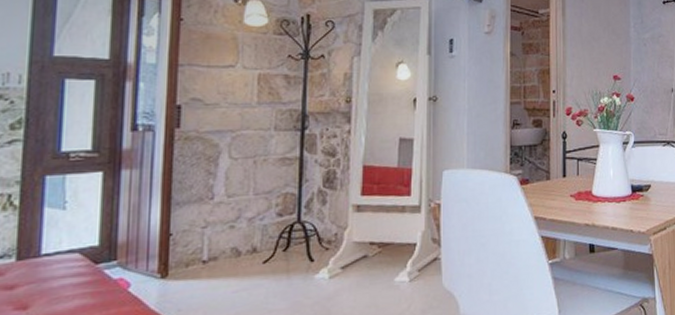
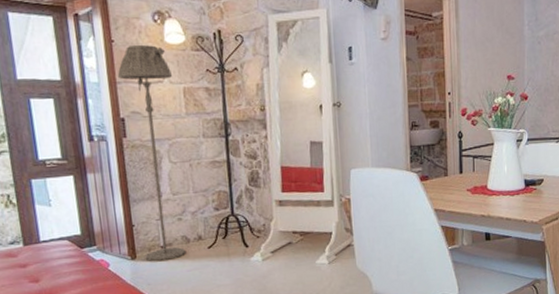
floor lamp: none [179,24,248,281] -> present [117,44,185,262]

